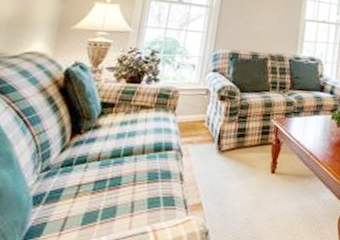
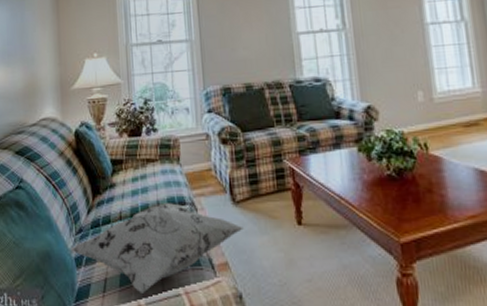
decorative pillow: none [31,148,225,233] -> present [72,203,245,295]

